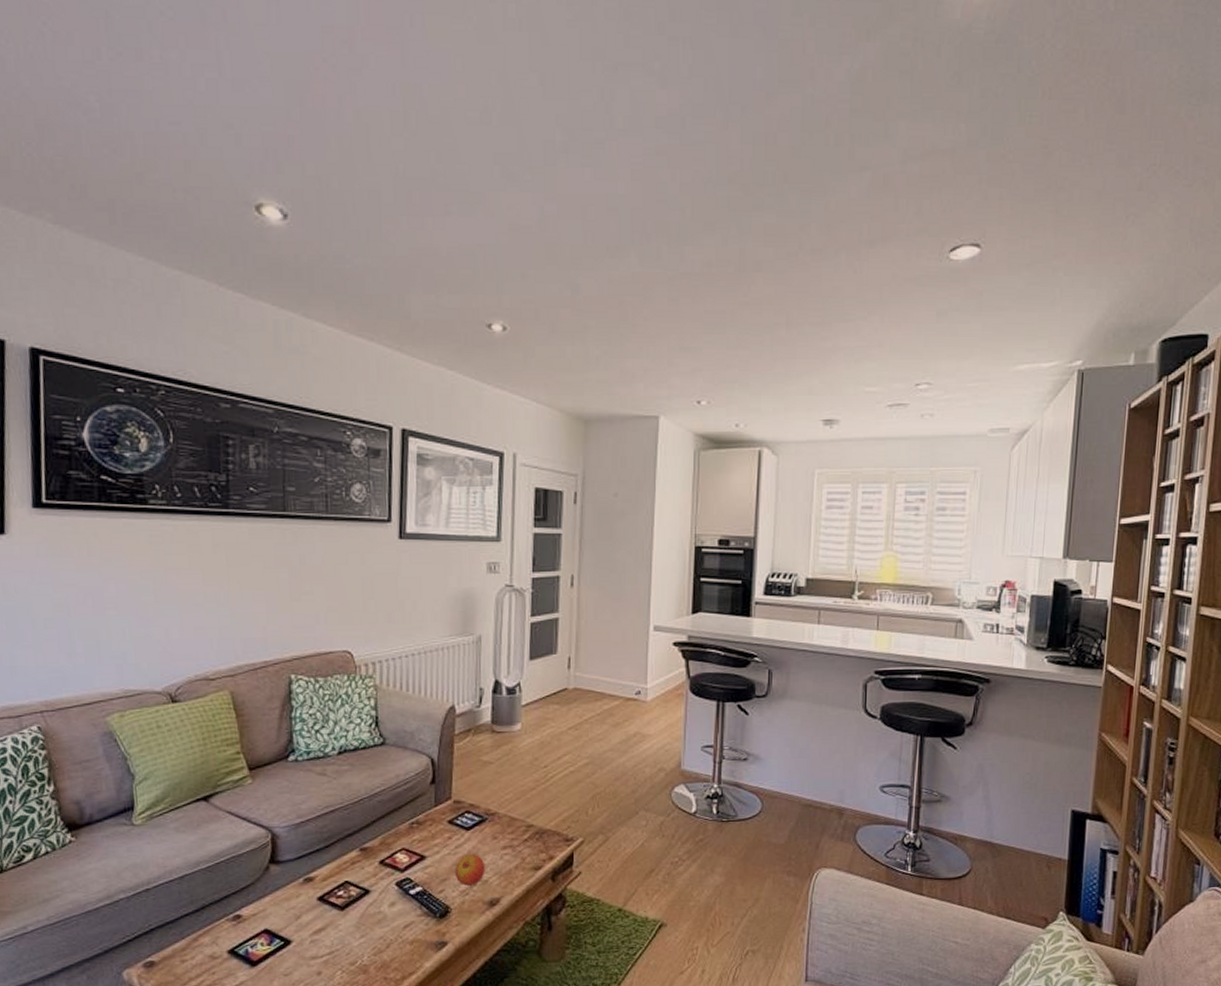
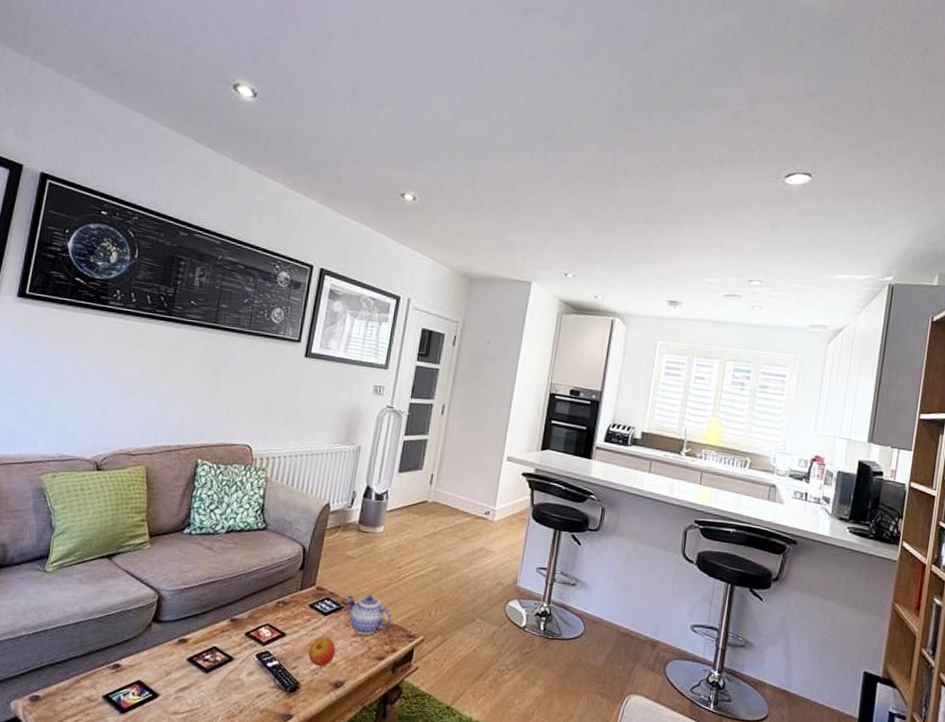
teapot: none [489,801,545,845] -> present [346,594,393,635]

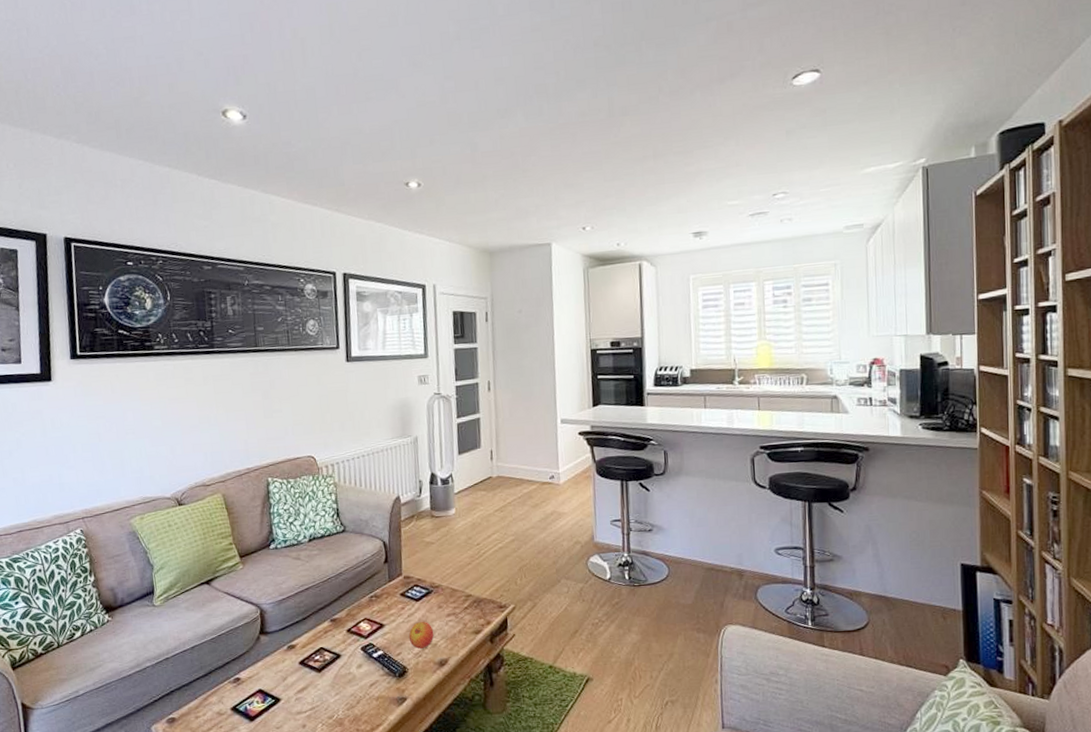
teapot: present [346,594,393,635] -> none [433,574,481,613]

